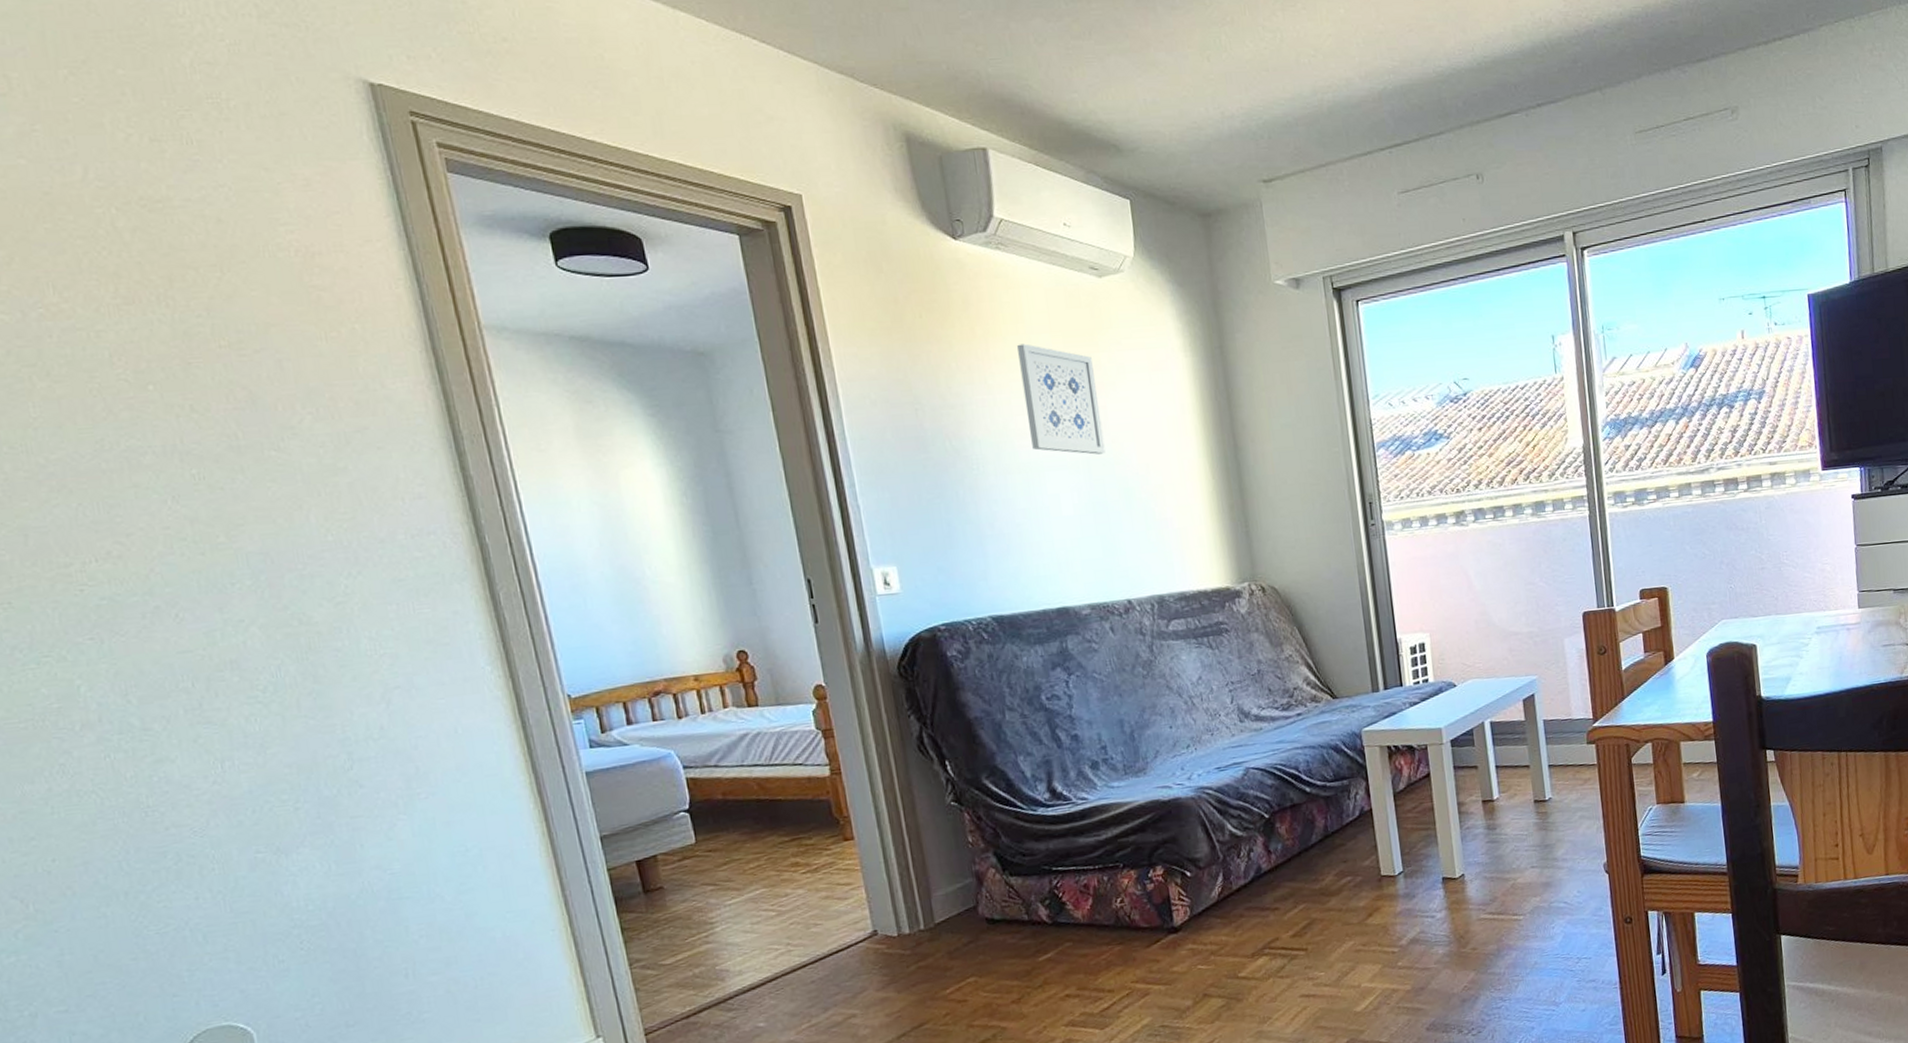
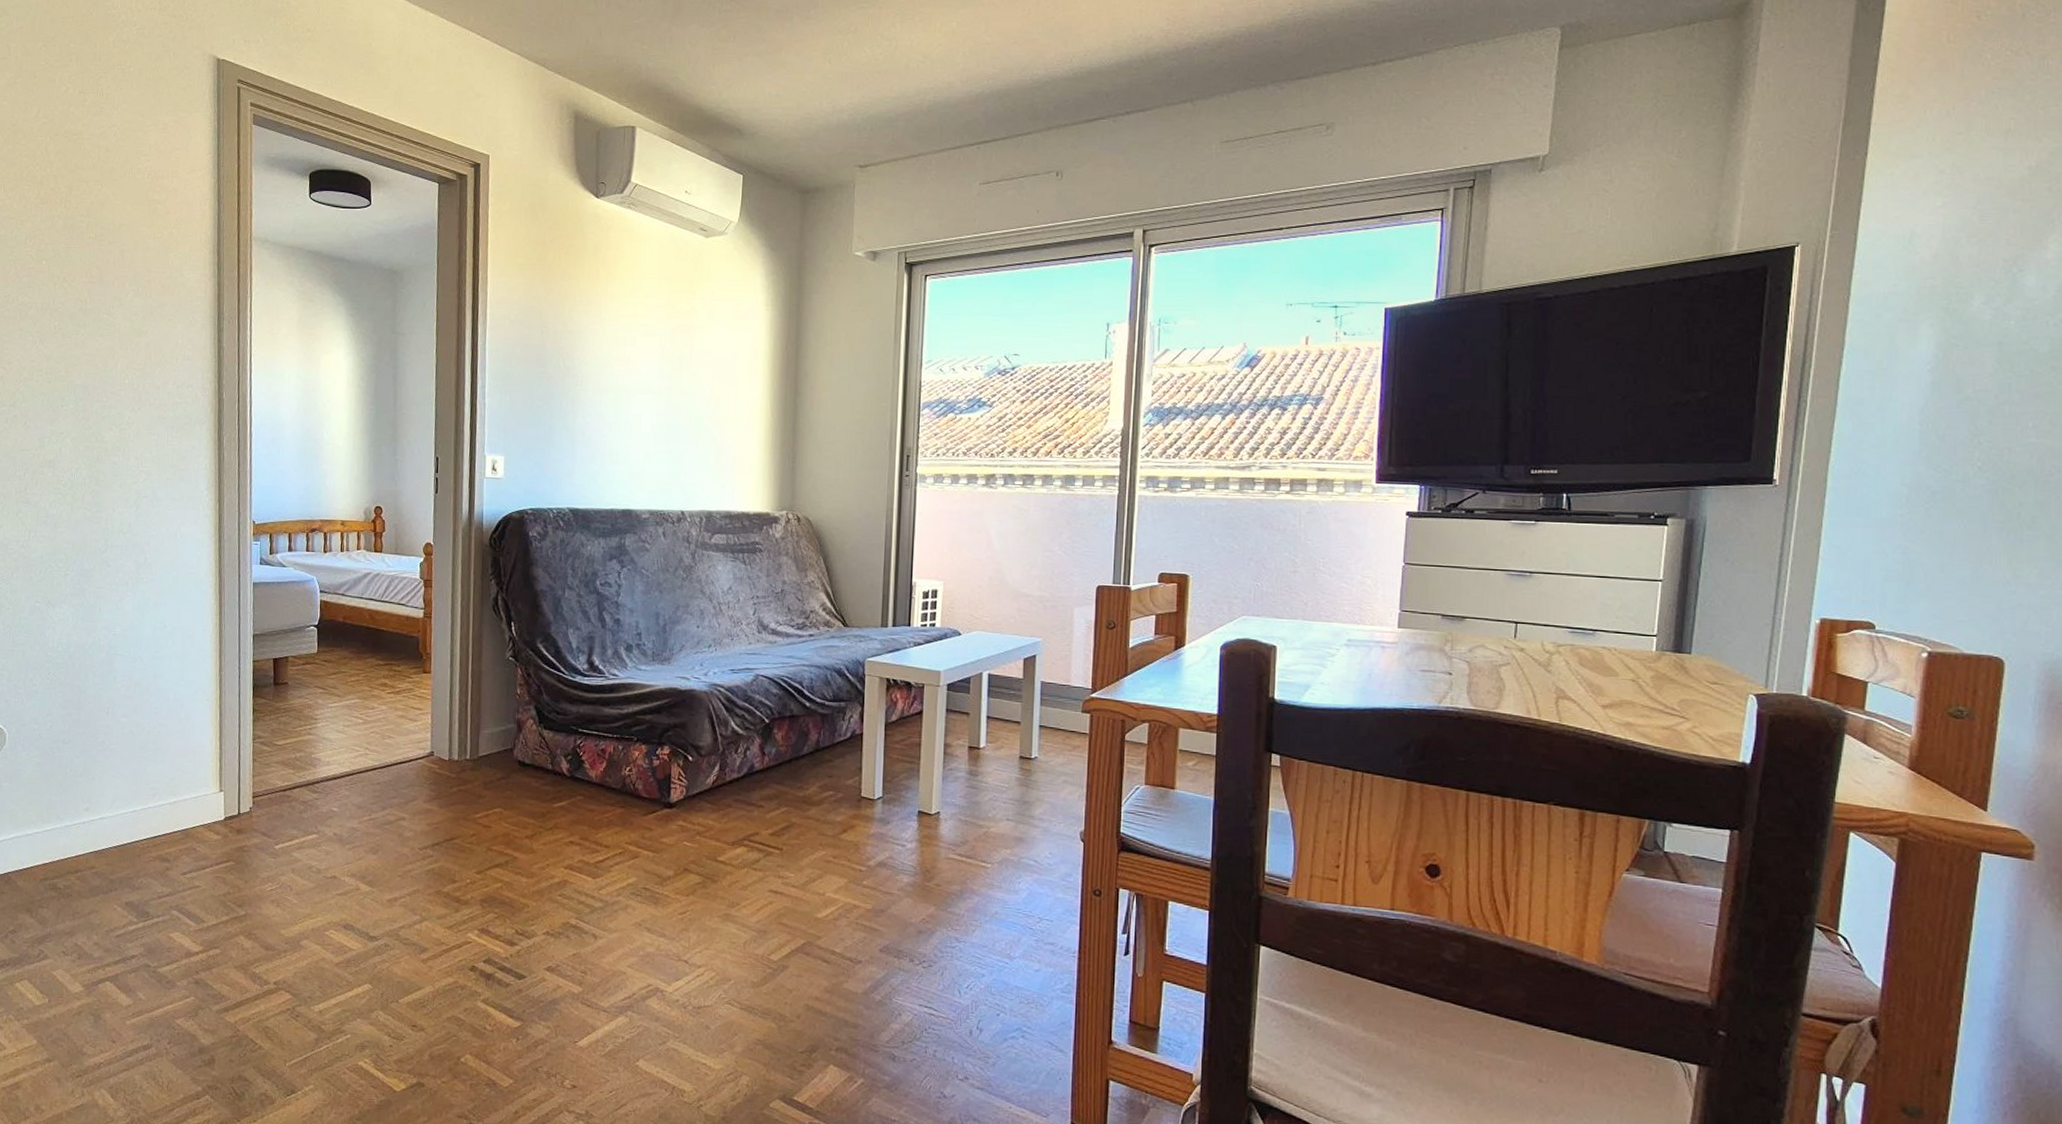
wall art: present [1017,343,1106,455] -> none [627,287,688,385]

